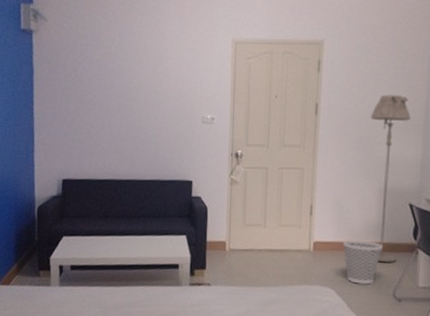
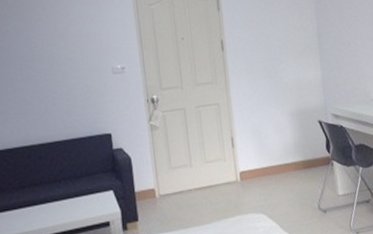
wastebasket: present [343,239,384,285] -> none [266,161,303,204]
floor lamp: present [370,95,411,262] -> none [272,23,316,179]

